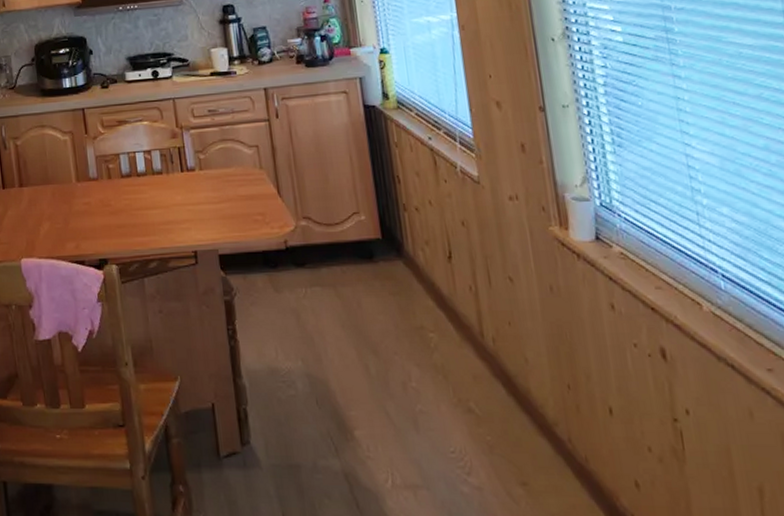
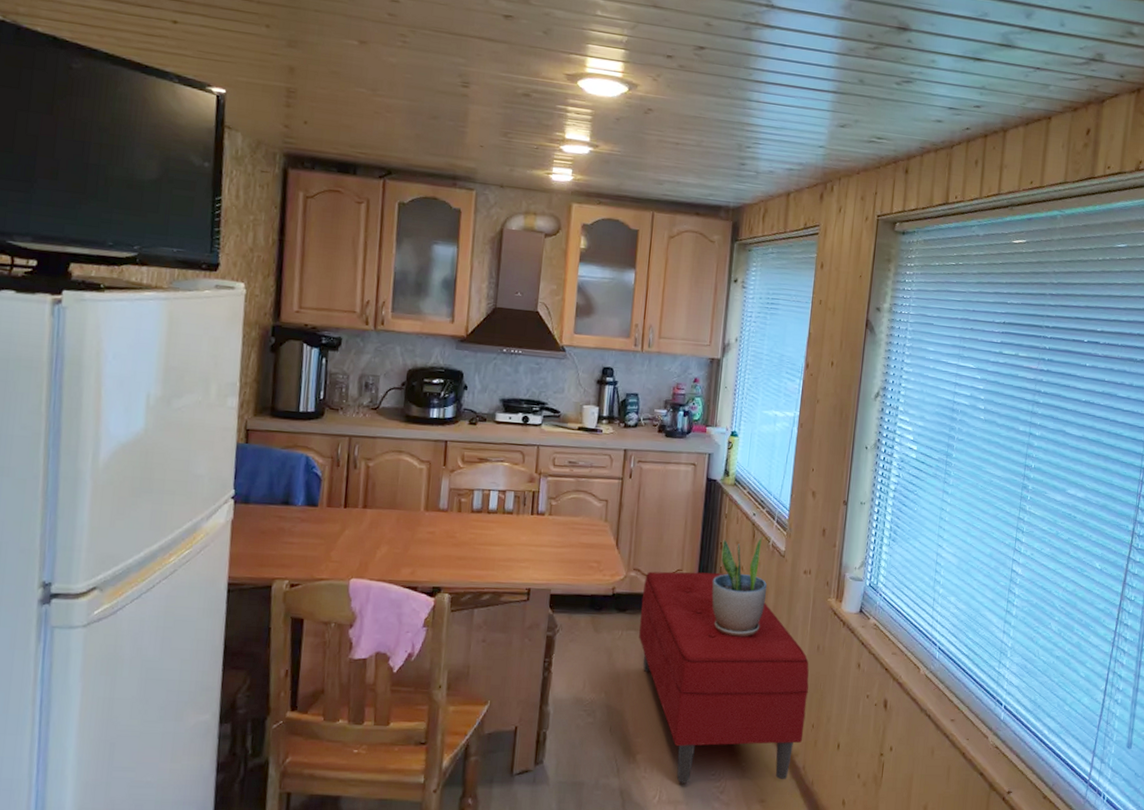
bench: none [318,210,560,464] -> present [639,571,809,784]
potted plant: none [398,163,470,284] -> present [711,537,767,637]

